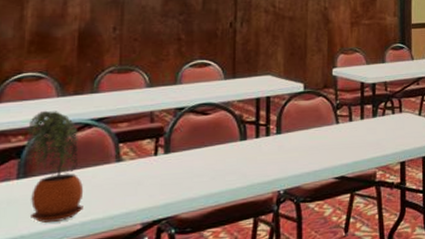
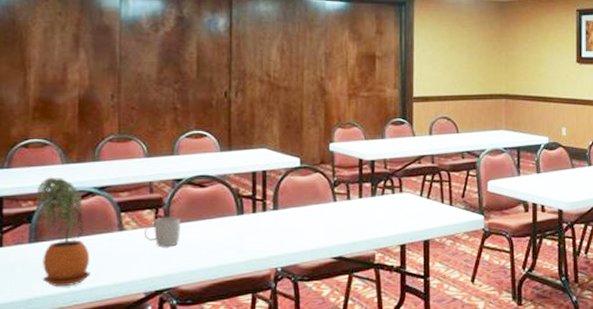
mug: none [142,145,181,176] -> present [143,216,180,247]

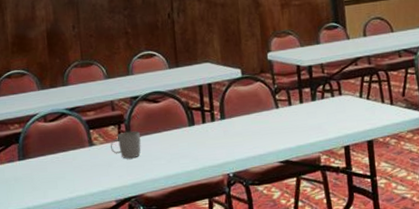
potted plant: present [35,177,90,286] -> none [21,102,70,197]

